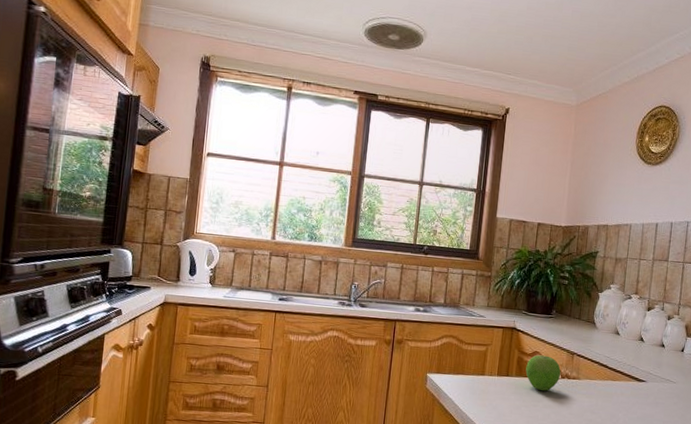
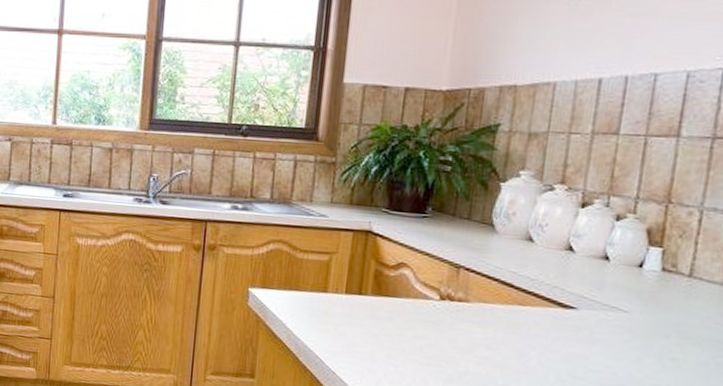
fruit: present [525,355,561,391] -> none [386,267,440,316]

